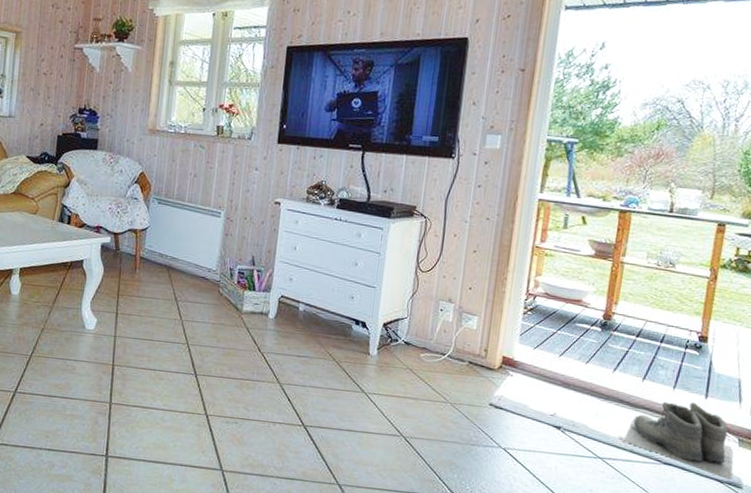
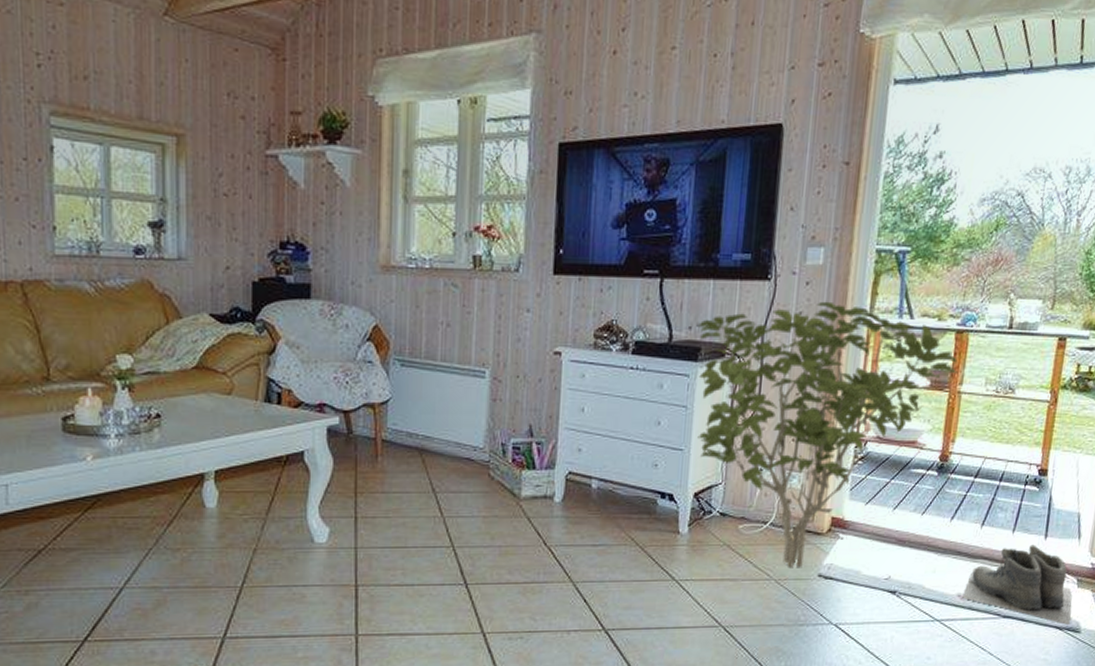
shrub: none [388,178,622,395] -> present [697,301,959,567]

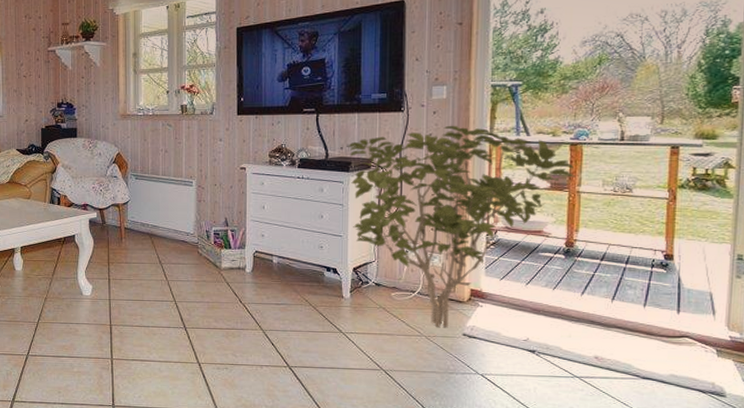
boots: present [962,545,1072,625] -> none [599,318,713,389]

